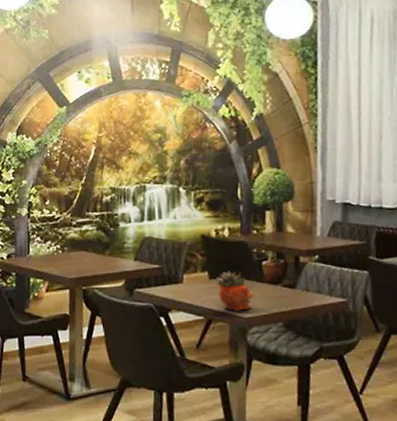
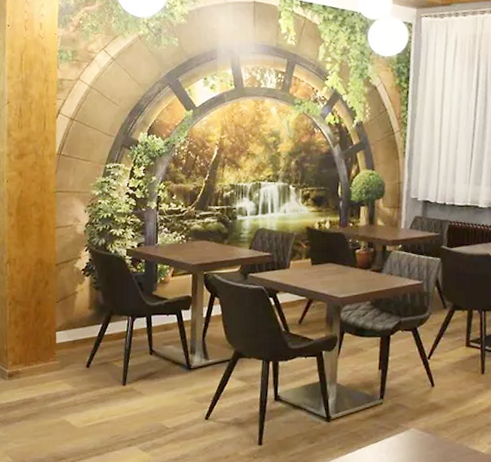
succulent planter: present [216,271,254,311] -> none [318,258,348,292]

